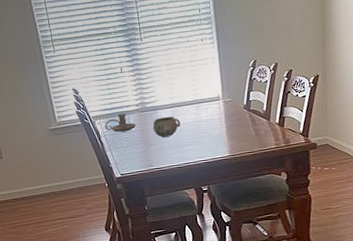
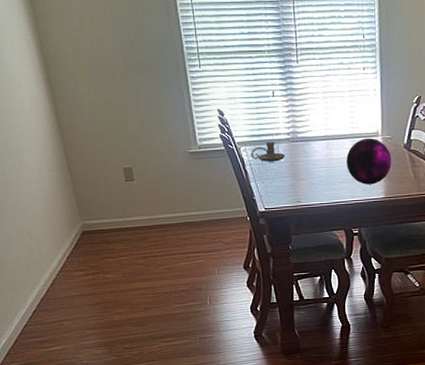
decorative bowl: present [153,116,180,137] -> none [303,149,334,172]
decorative orb: none [192,102,234,145] -> present [346,138,392,185]

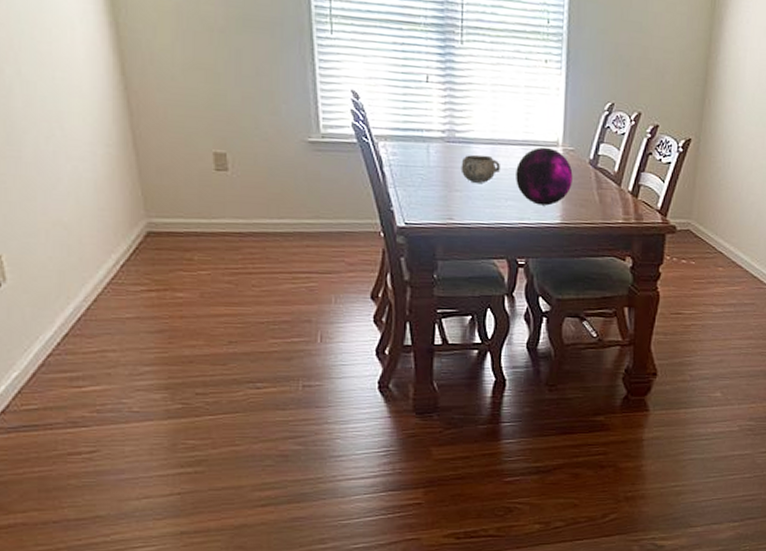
candle holder: present [251,141,286,162] -> none [392,138,438,165]
decorative bowl: none [303,149,334,172] -> present [460,154,500,183]

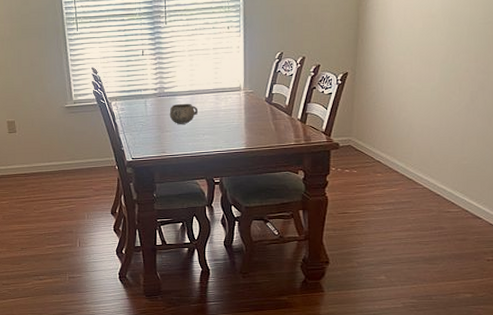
decorative orb: present [516,147,573,206] -> none [210,92,253,136]

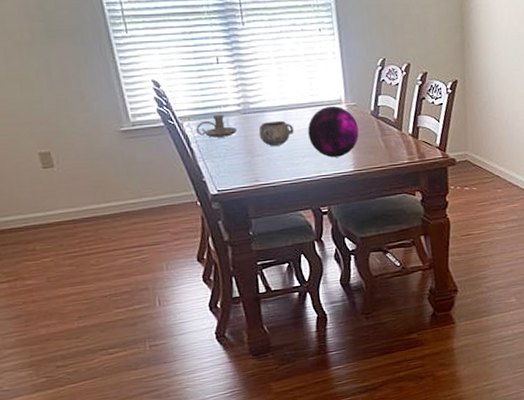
candle holder: none [121,96,153,115] -> present [196,114,238,138]
decorative orb: none [210,92,253,136] -> present [308,105,359,158]

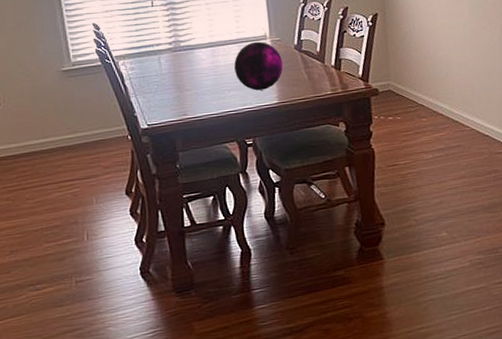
candle holder: present [196,114,238,138] -> none [131,52,168,75]
decorative bowl: present [258,120,294,146] -> none [188,56,221,81]

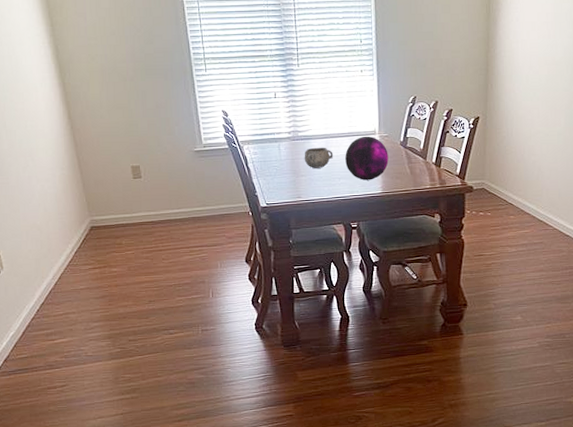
decorative bowl: none [188,56,221,81] -> present [304,147,333,168]

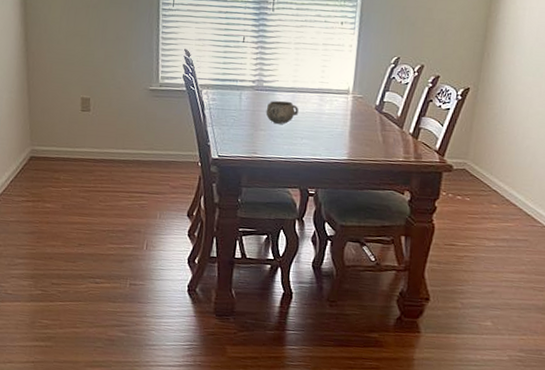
decorative orb: present [345,136,389,180] -> none [311,94,361,144]

